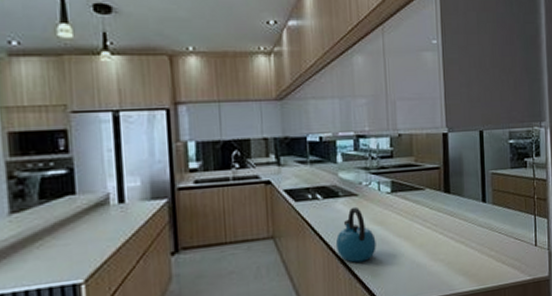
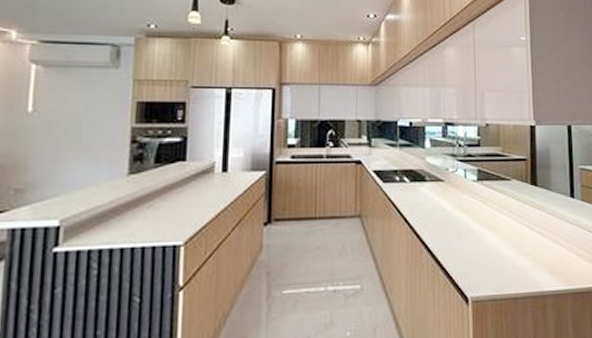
kettle: present [335,206,376,263] -> none [420,192,461,249]

